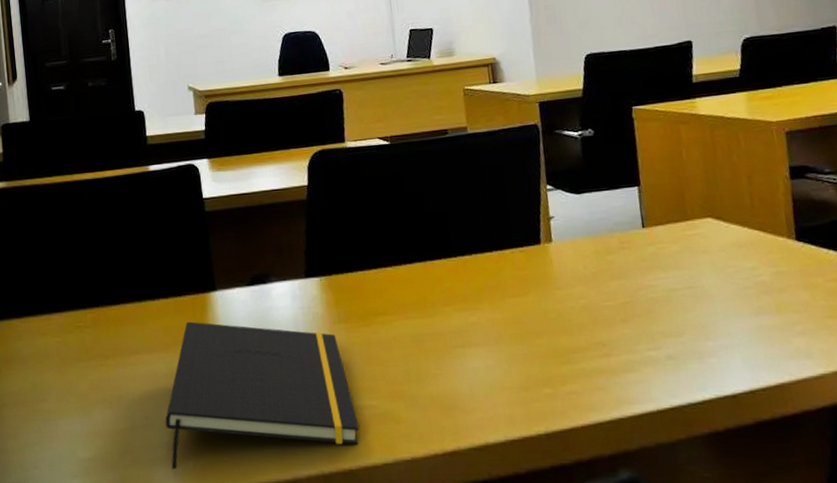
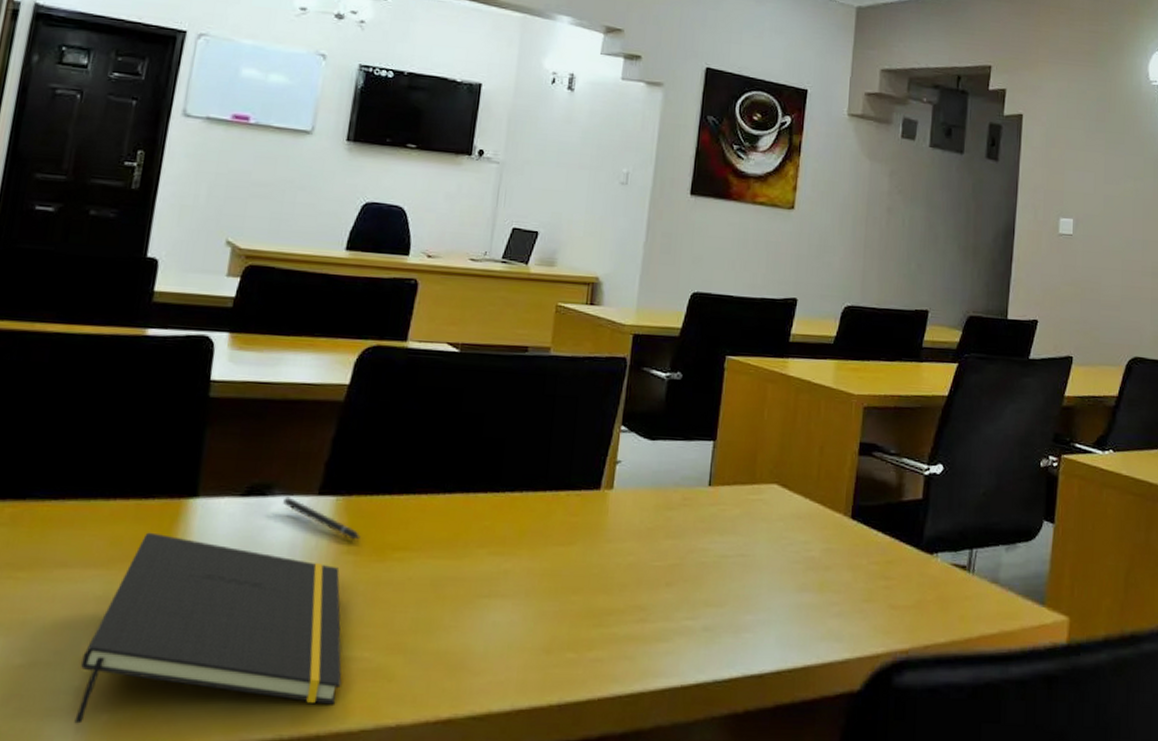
pen: none [280,282,346,311] -> present [283,497,361,540]

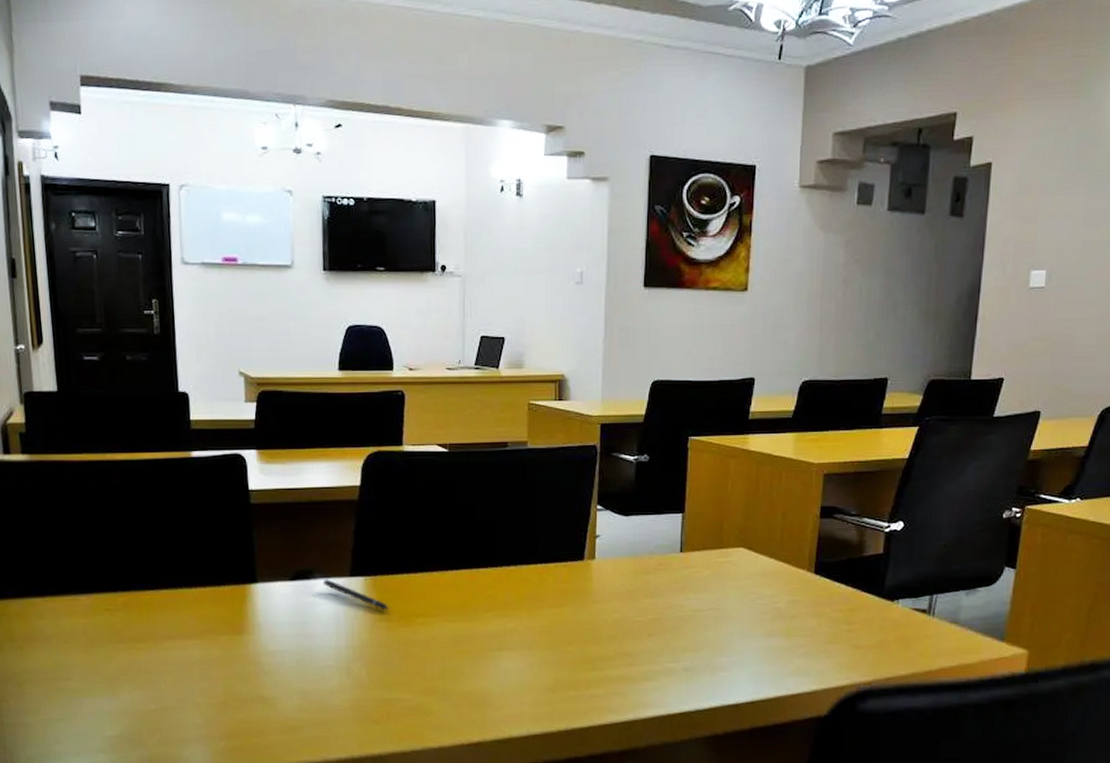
notepad: present [74,532,342,724] -> none [197,611,392,749]

